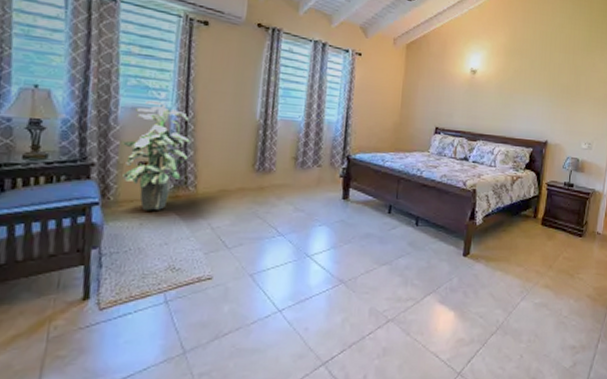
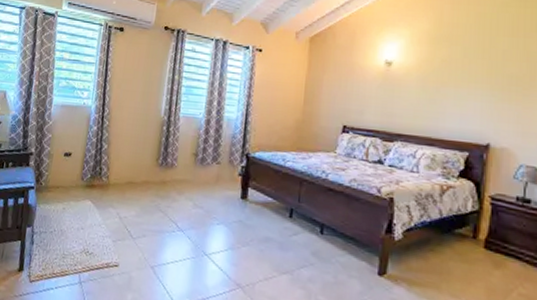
indoor plant: present [121,100,190,211] -> none [52,99,105,197]

